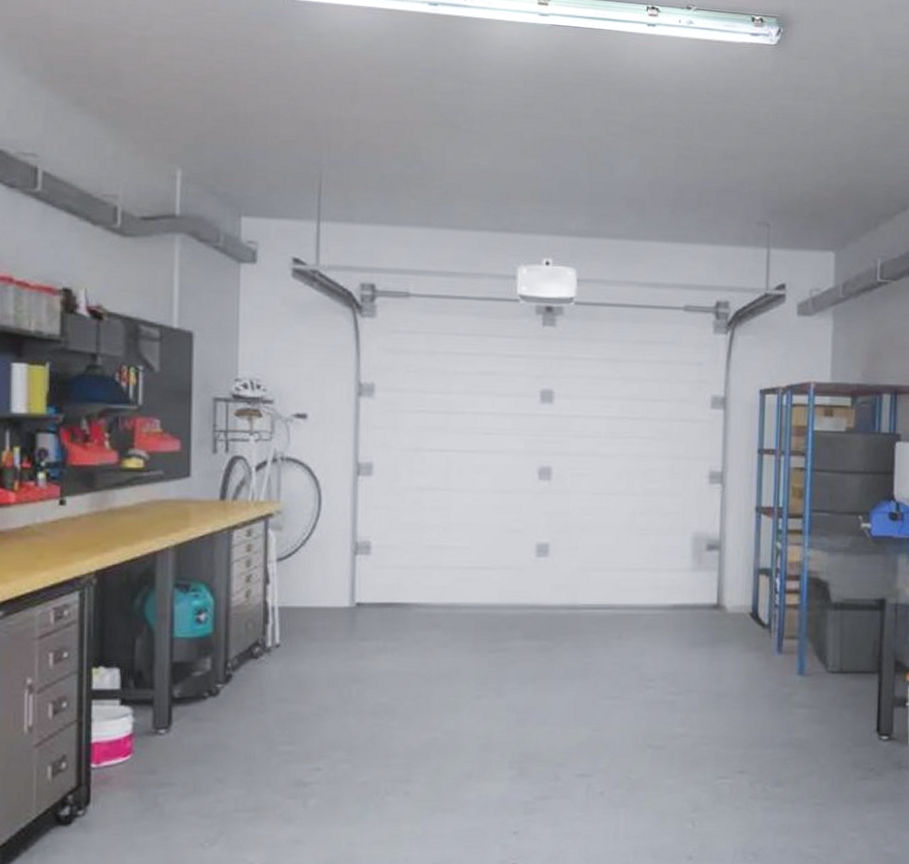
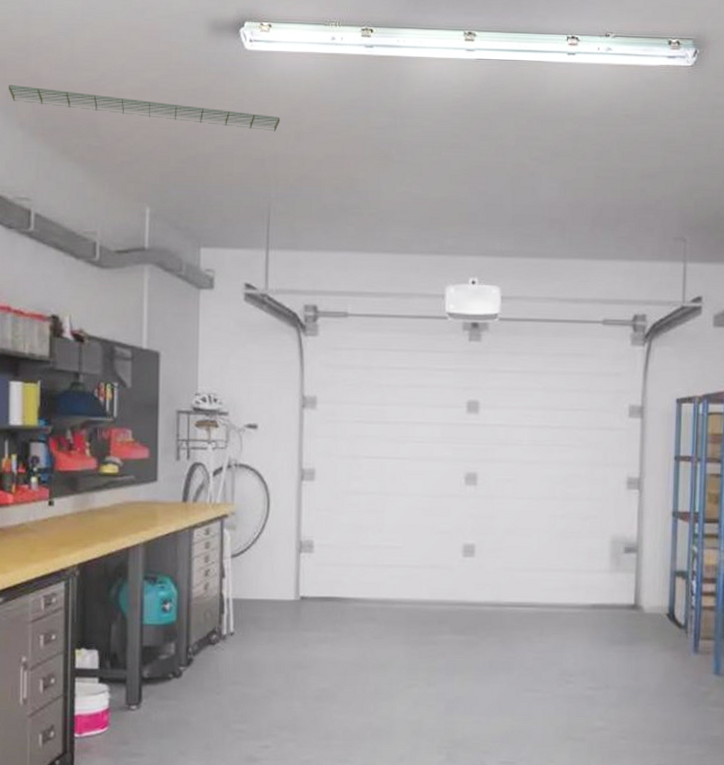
light panel: none [10,23,333,92] -> present [9,85,280,132]

